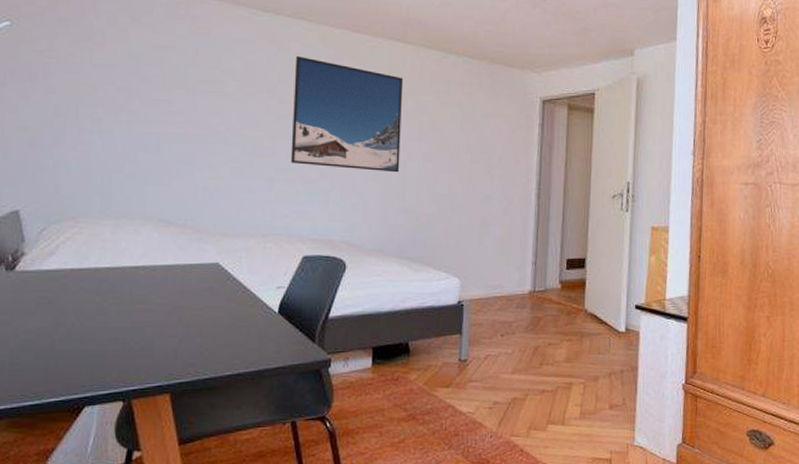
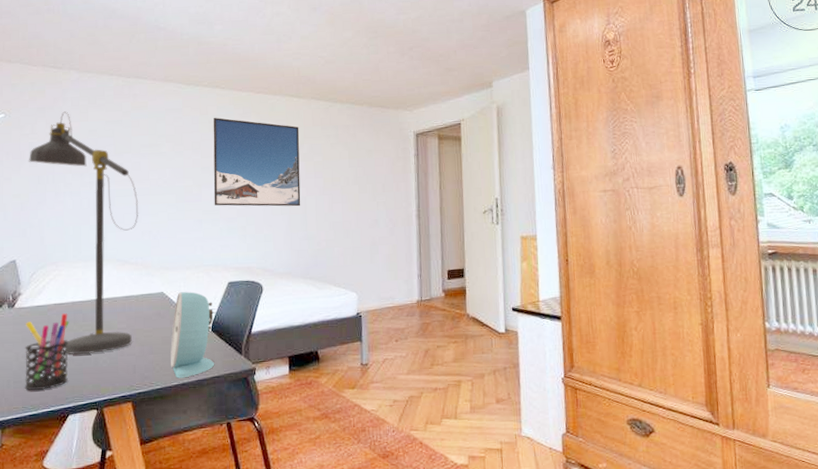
pen holder: none [24,281,91,375] -> present [24,313,69,391]
desk lamp: none [41,27,192,334] -> present [28,111,139,355]
alarm clock: none [224,264,285,367] -> present [170,291,216,378]

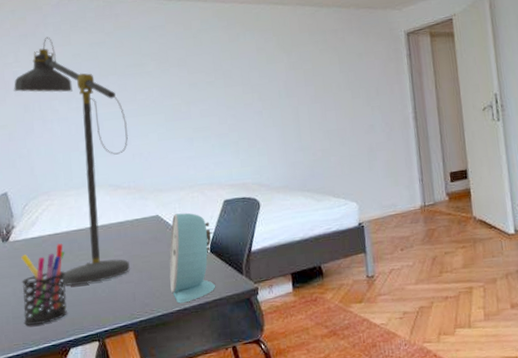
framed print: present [213,118,301,207] -> none [197,31,293,123]

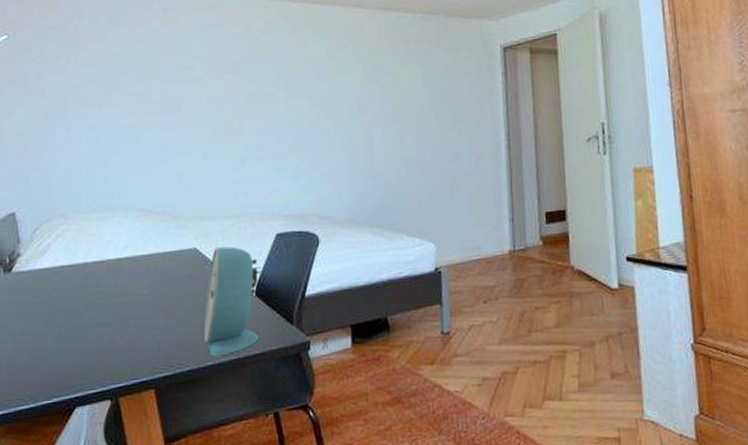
desk lamp: present [13,36,130,286] -> none [34,30,168,330]
pen holder: present [21,243,67,326] -> none [20,277,79,378]

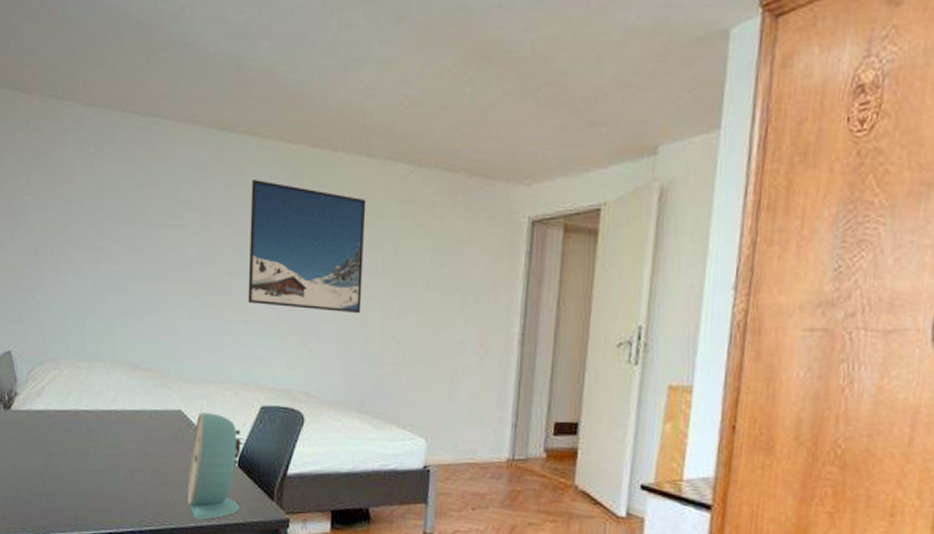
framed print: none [259,34,366,140] -> present [248,180,366,314]

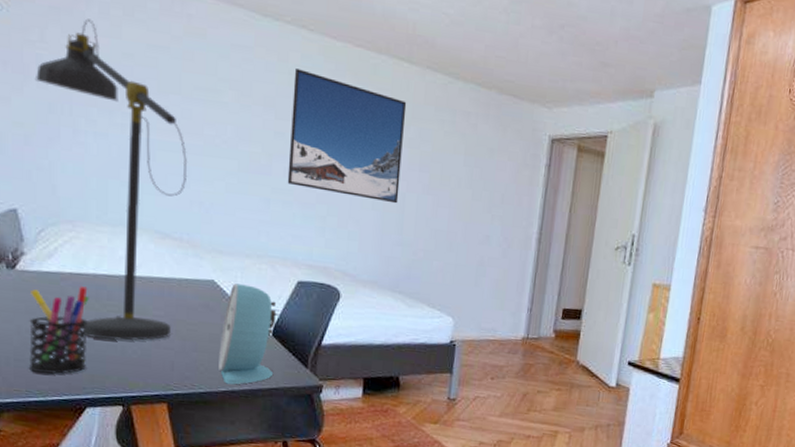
desk lamp: none [23,159,155,477] -> present [34,18,188,341]
pen holder: none [23,423,72,511] -> present [28,286,89,374]

